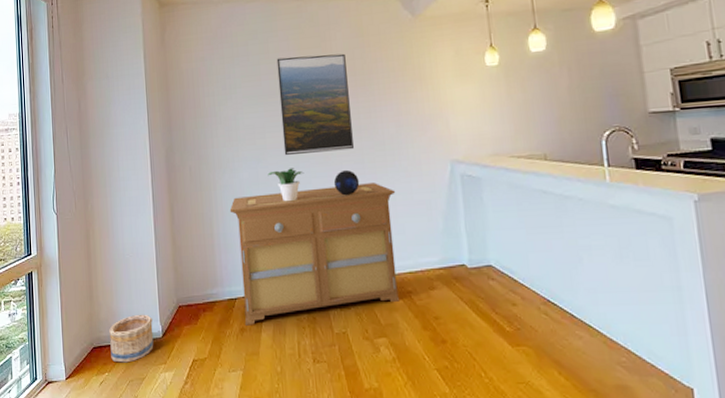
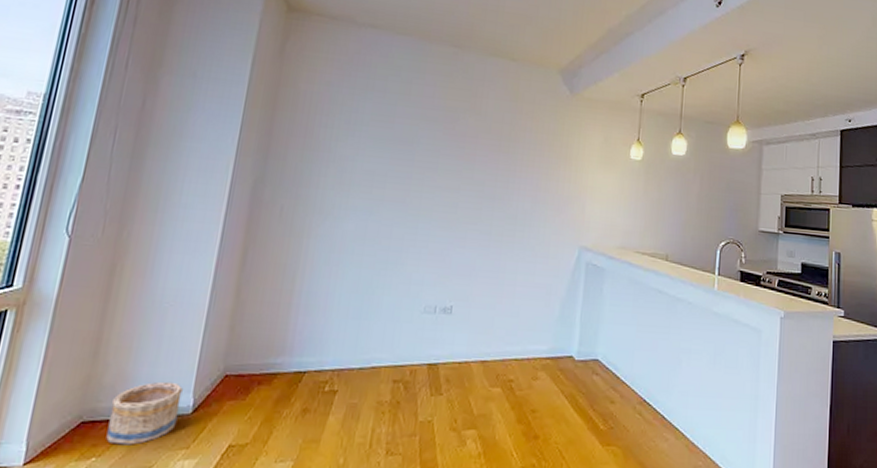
sideboard: present [229,183,399,326] -> none [309,251,518,406]
potted plant: present [268,168,304,202] -> none [378,227,422,265]
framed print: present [276,53,354,156] -> none [403,103,494,218]
decorative sphere: present [333,169,360,196] -> none [452,238,482,268]

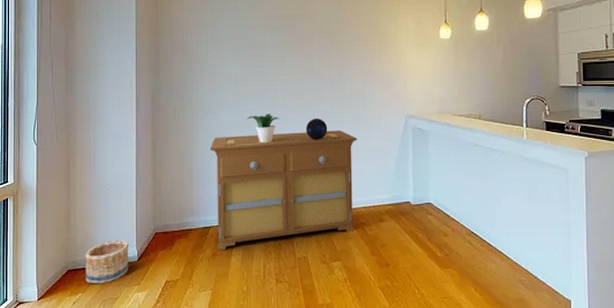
sideboard: none [309,251,518,406] -> present [209,130,358,251]
potted plant: none [378,227,422,265] -> present [247,114,280,143]
decorative sphere: none [452,238,482,268] -> present [305,118,328,140]

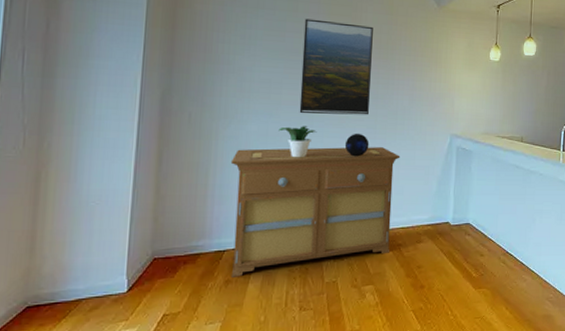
basket: present [84,240,129,284] -> none [51,267,117,323]
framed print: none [262,15,325,103] -> present [299,18,373,115]

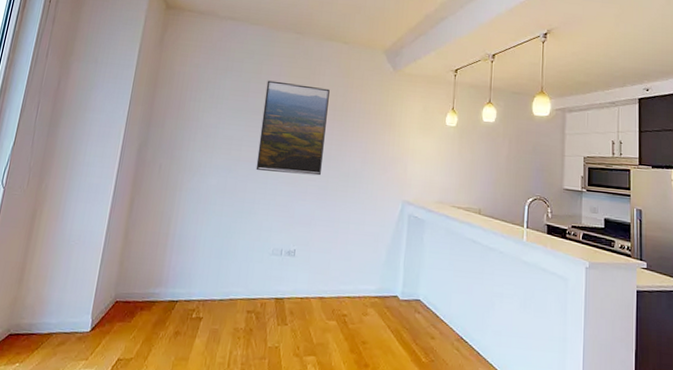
sideboard: present [230,147,401,277] -> none [180,201,350,330]
potted plant: present [278,126,317,158] -> none [235,182,271,215]
decorative sphere: present [344,133,369,157] -> none [295,193,320,218]

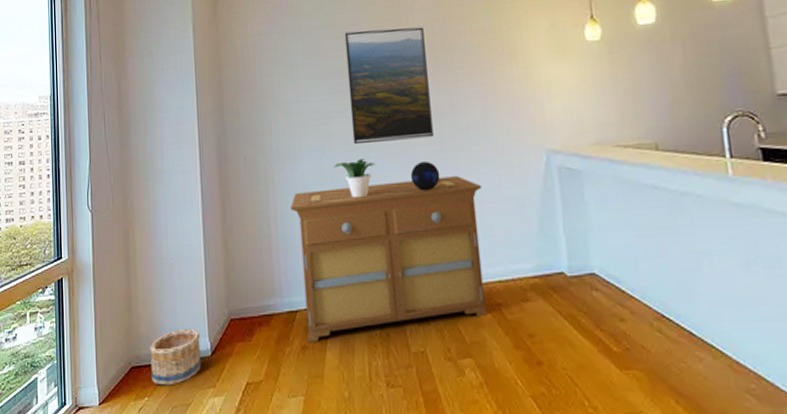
basket: none [27,304,84,355] -> present [149,328,201,386]
sideboard: none [180,201,350,330] -> present [290,176,487,343]
potted plant: none [235,182,271,215] -> present [334,158,376,198]
decorative sphere: none [295,193,320,218] -> present [410,160,441,191]

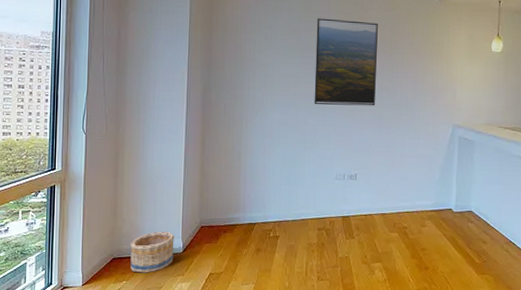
sideboard: present [290,176,487,343] -> none [258,135,405,247]
potted plant: present [334,158,376,198] -> none [297,116,329,145]
decorative sphere: present [410,160,441,191] -> none [354,122,376,145]

